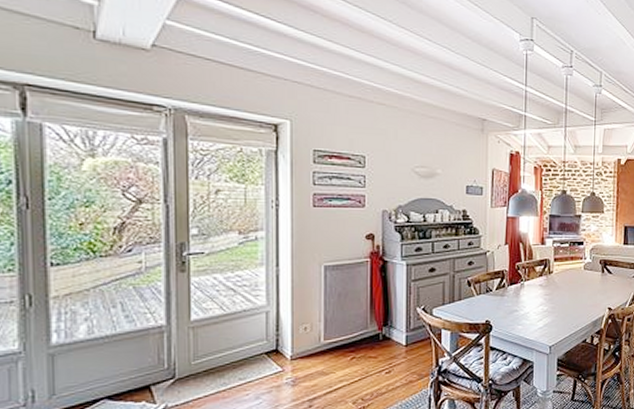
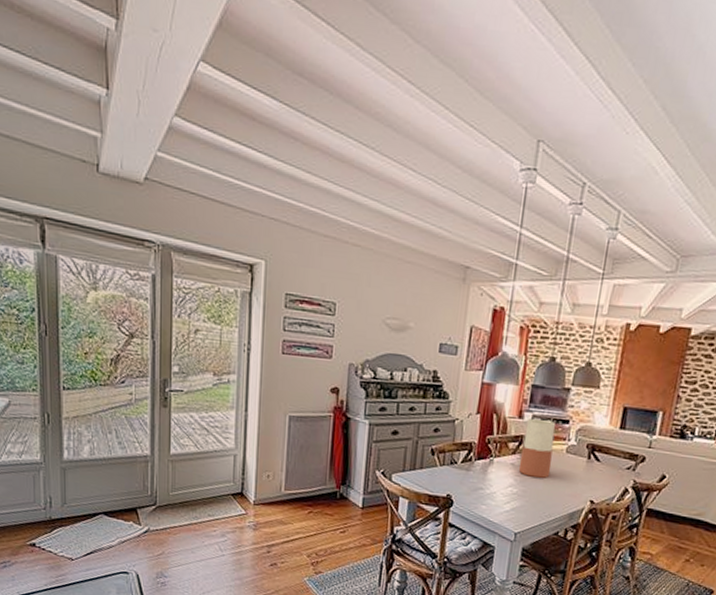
vase: none [546,243,574,295] -> present [518,418,556,479]

